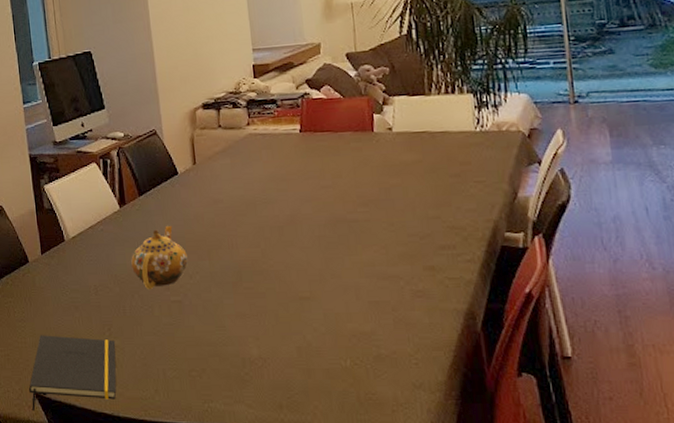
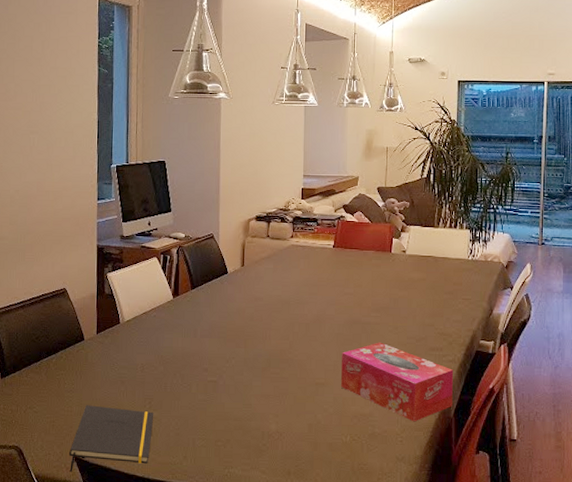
teapot: present [131,225,189,289] -> none [177,316,227,370]
tissue box: none [327,243,478,340] -> present [341,342,454,422]

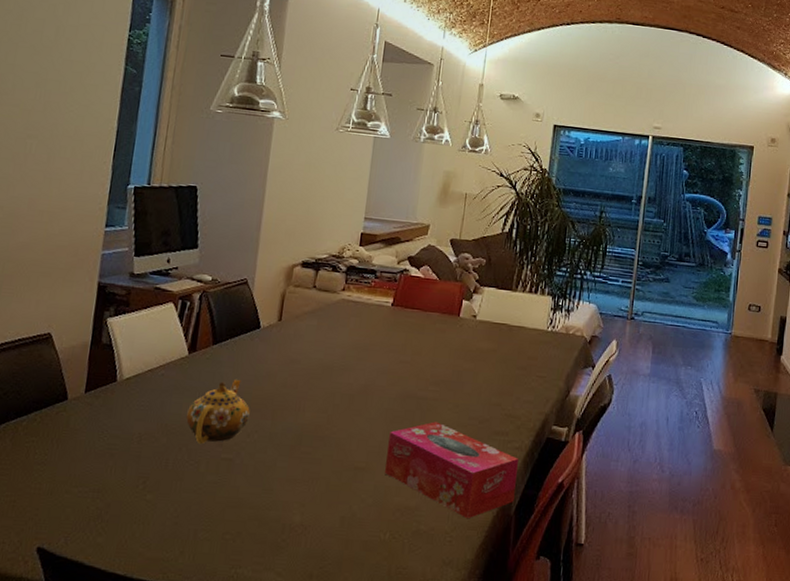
notepad: present [69,405,154,473] -> none [29,482,148,568]
teapot: none [177,316,227,370] -> present [186,378,251,444]

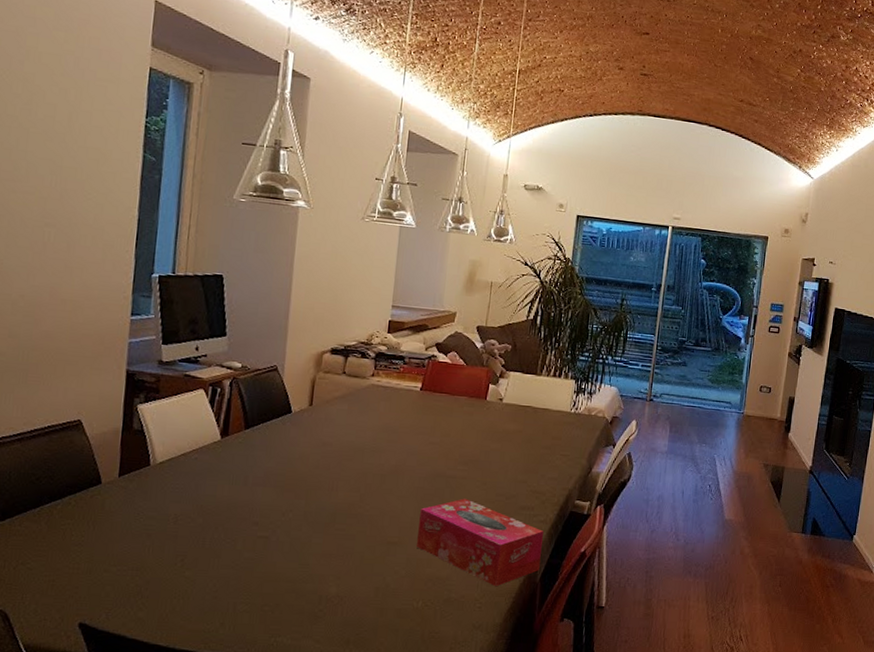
teapot: present [186,378,251,444] -> none [221,461,285,523]

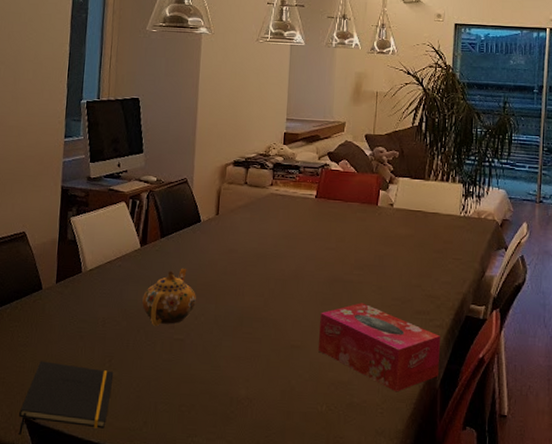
notepad: none [71,561,187,642] -> present [19,361,114,436]
teapot: none [221,461,285,523] -> present [142,267,197,326]

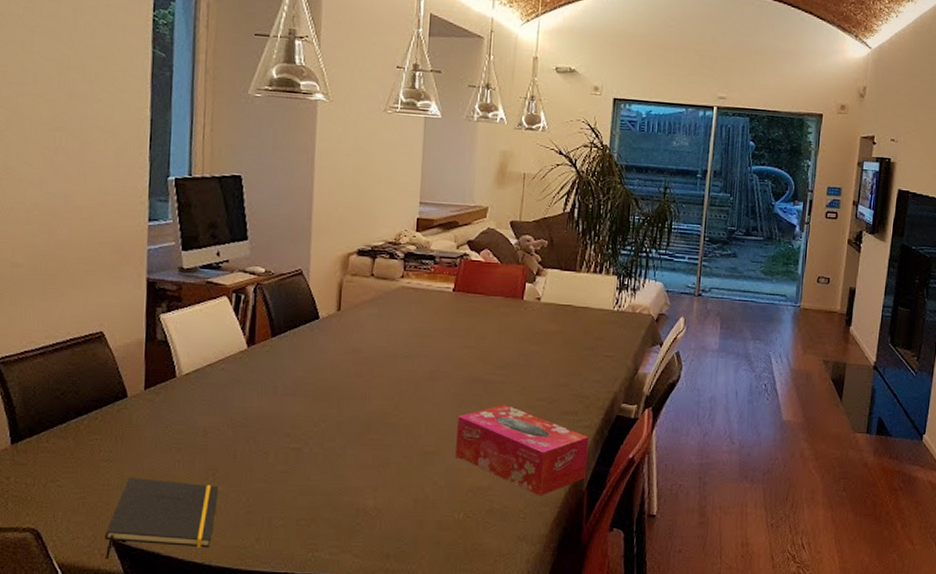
teapot: present [142,267,197,326] -> none [251,370,316,435]

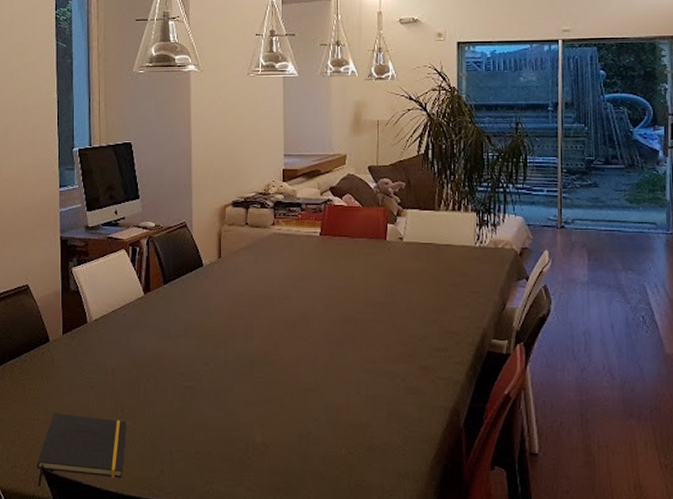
tissue box: present [455,404,590,496] -> none [333,342,463,433]

